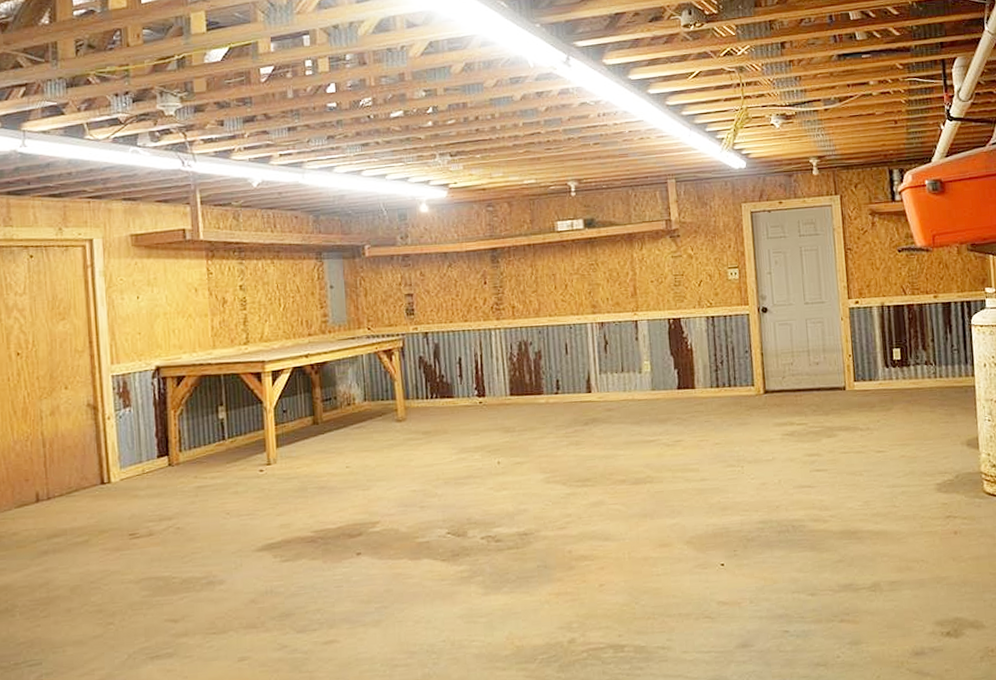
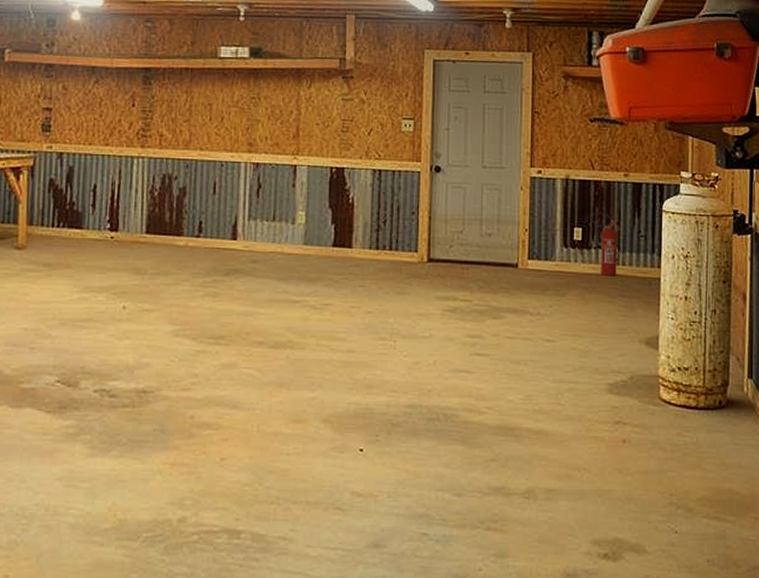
fire extinguisher: none [907,332,935,389] -> present [591,211,620,277]

